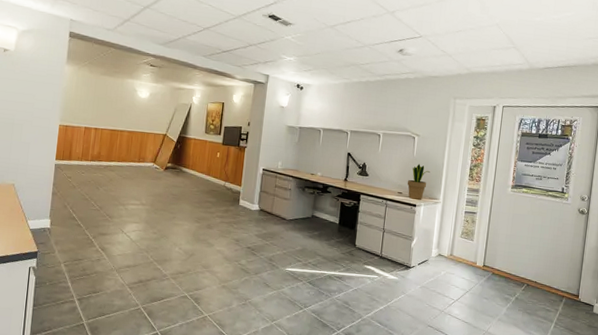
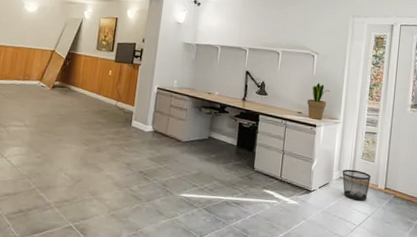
waste bin: none [441,247,470,277] -> present [342,169,371,201]

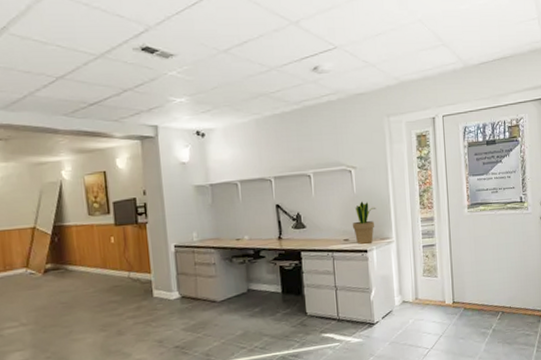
waste bin: present [342,169,371,201] -> none [404,289,436,323]

